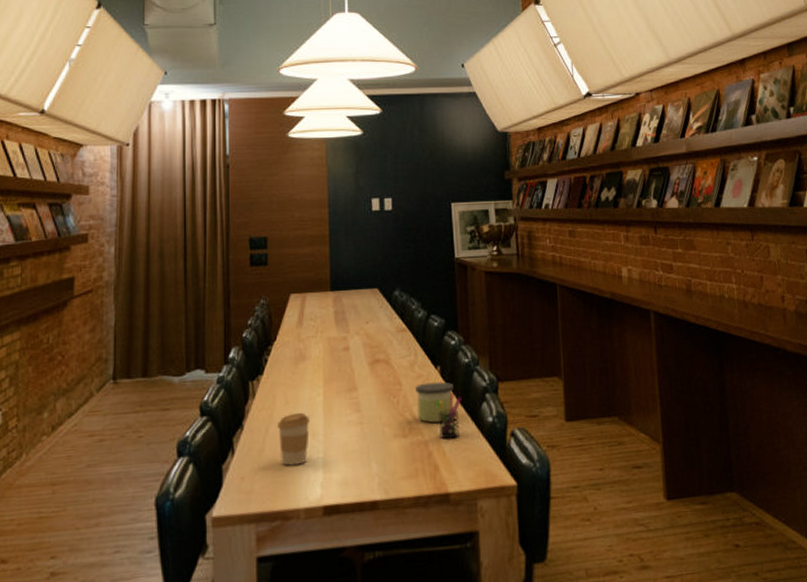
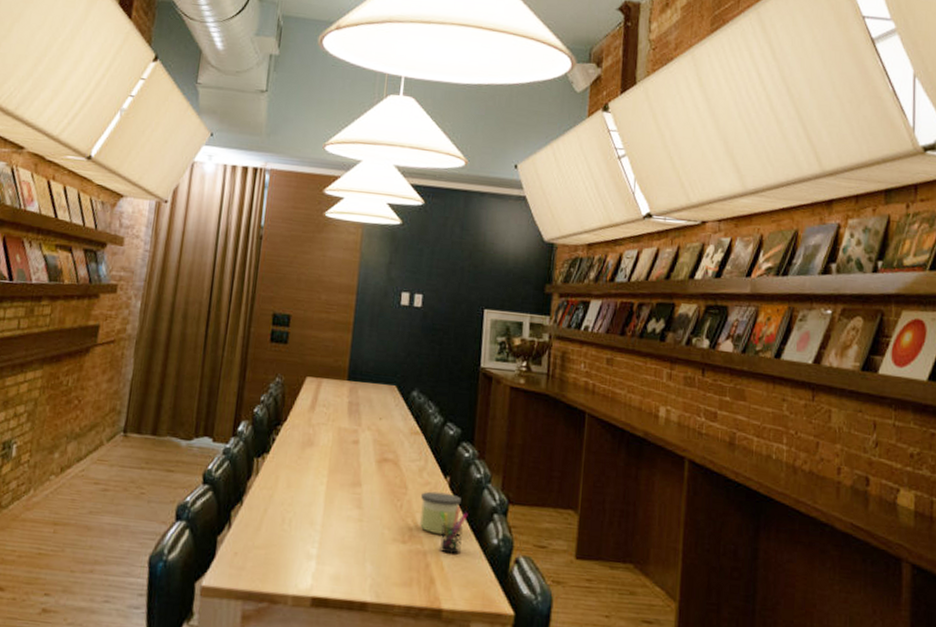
coffee cup: present [278,412,311,466] -> none [275,497,310,551]

